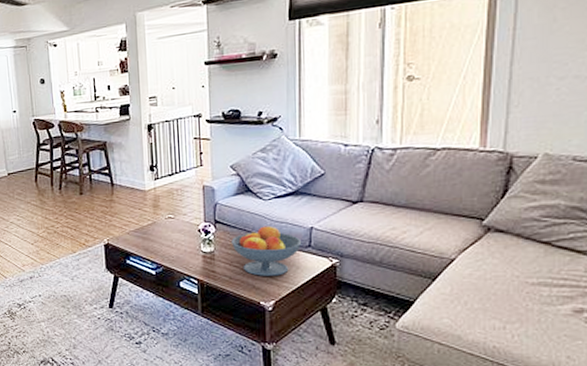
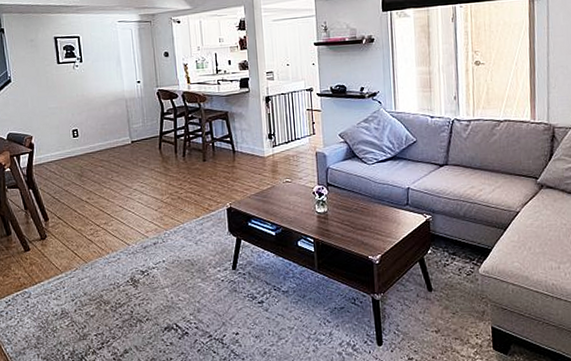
fruit bowl: present [231,226,302,276] -> none [342,187,401,233]

